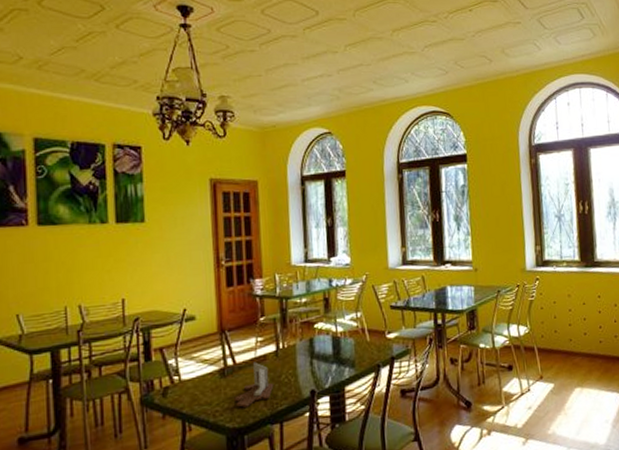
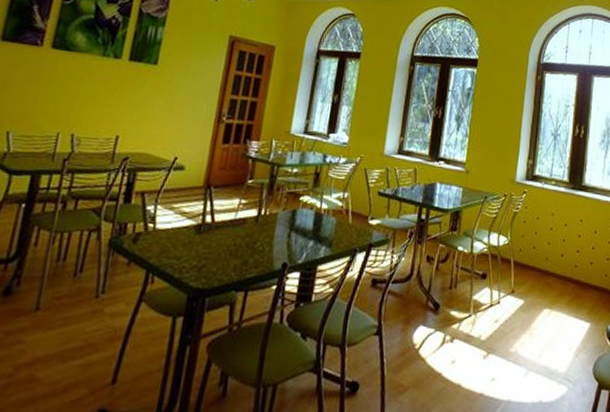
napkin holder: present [234,362,274,408] -> none [204,223,248,269]

